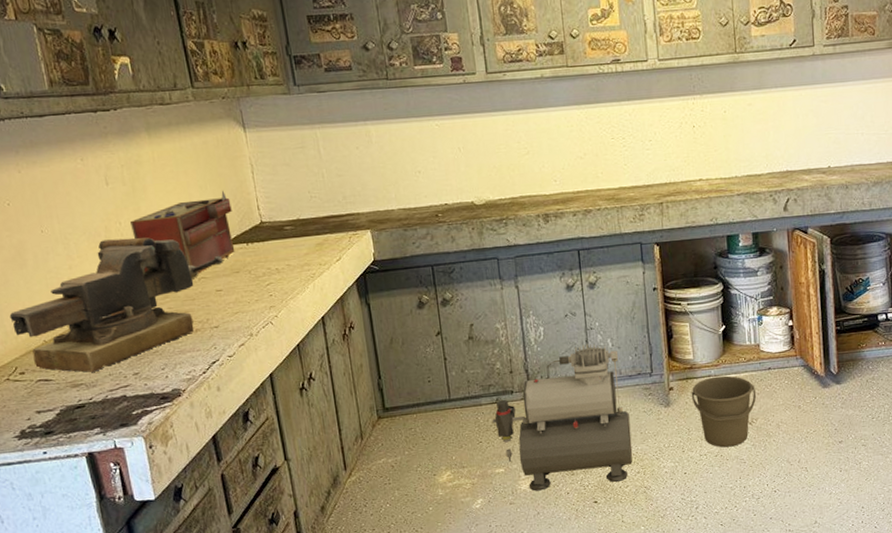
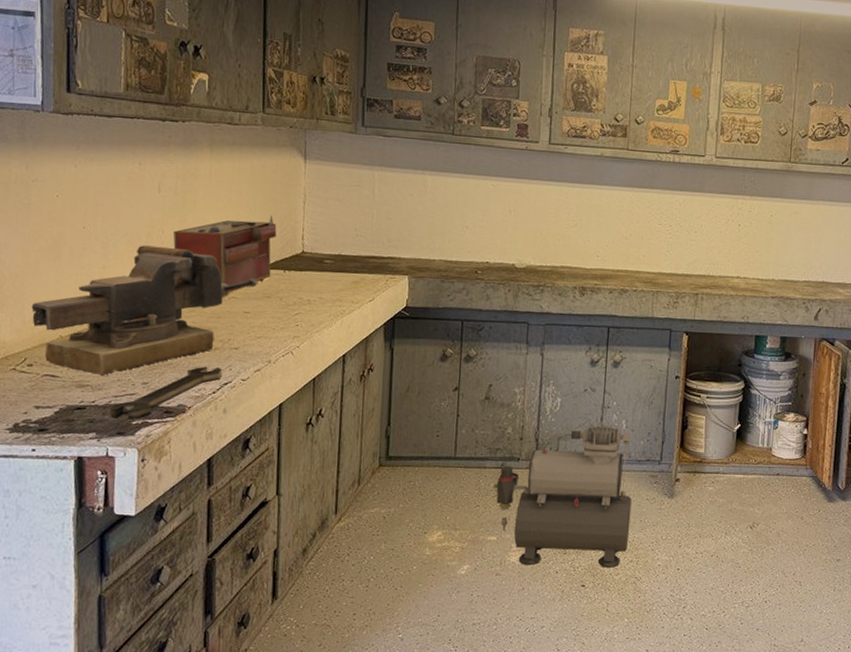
wrench: none [108,347,209,412] -> present [110,366,223,420]
bucket: present [691,375,757,448] -> none [696,474,762,549]

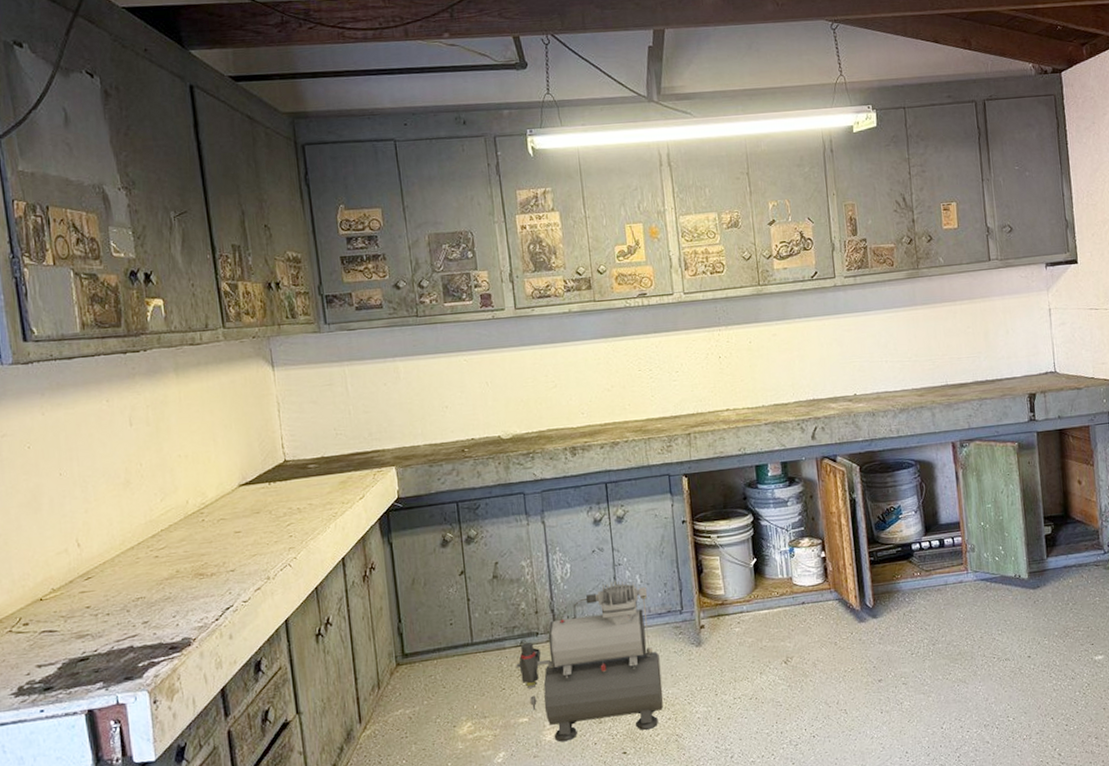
bench vise: present [31,245,257,376] -> none [18,478,244,623]
wrench: present [110,366,223,420] -> none [114,592,223,664]
toolbox: present [173,215,277,293] -> none [152,429,257,515]

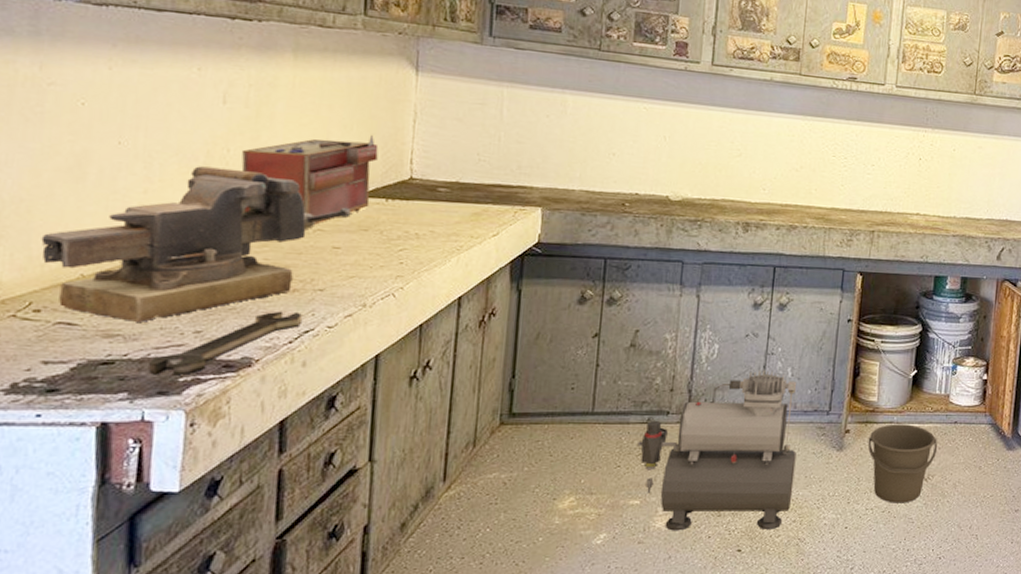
bench vise: none [18,478,244,623] -> present [41,166,351,323]
wrench: none [114,592,223,664] -> present [149,311,303,376]
toolbox: none [152,429,257,515] -> present [241,134,379,225]
bucket: none [723,611,791,690] -> present [867,424,938,503]

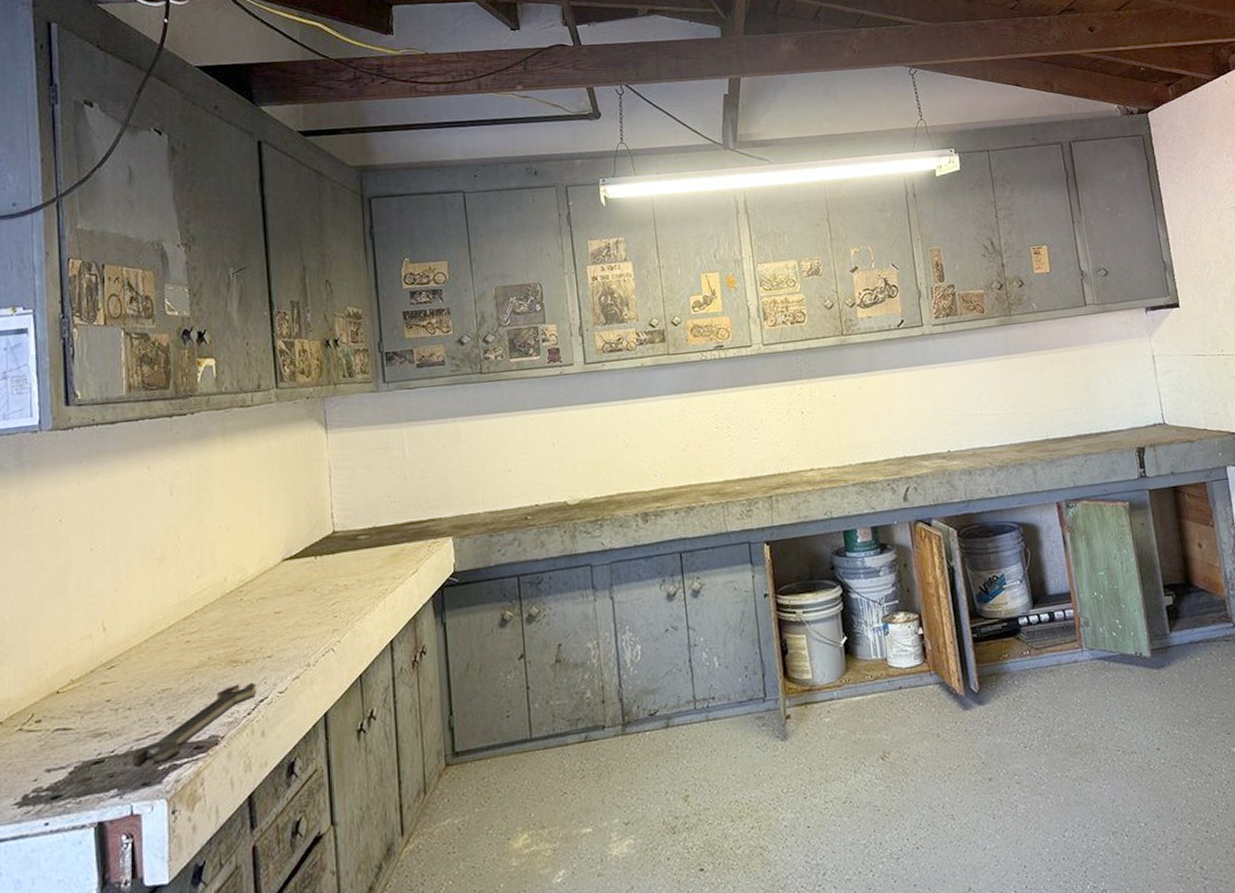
bench vise: present [41,166,351,323] -> none [37,553,287,719]
toolbox: present [241,134,379,225] -> none [190,497,303,594]
air compressor: present [637,370,797,531] -> none [579,663,746,857]
bucket: present [867,424,938,503] -> none [811,698,888,791]

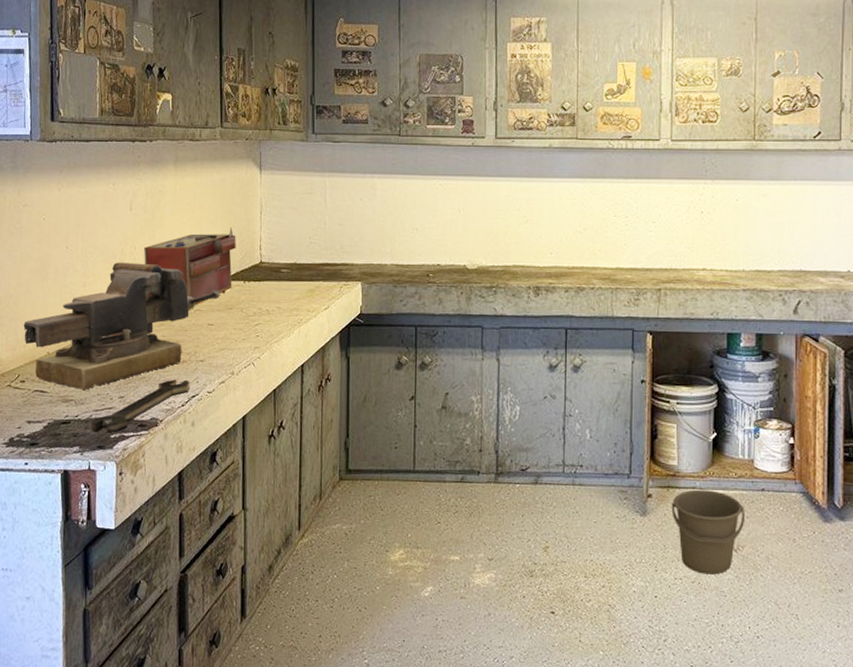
bench vise: none [37,553,287,719] -> present [23,262,220,391]
toolbox: none [190,497,303,594] -> present [144,226,236,306]
bucket: none [811,698,888,791] -> present [671,489,746,575]

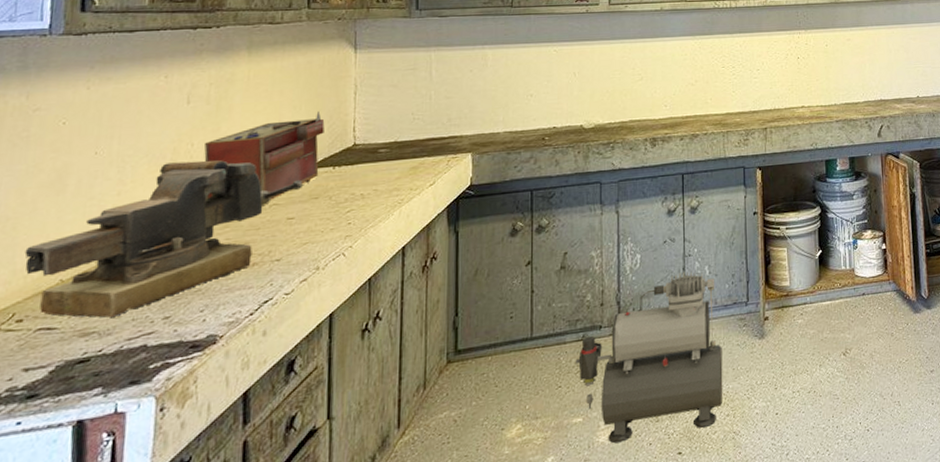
wrench: present [92,379,191,433] -> none [121,284,262,366]
air compressor: none [454,431,601,593] -> present [575,271,723,444]
bucket: present [671,489,746,575] -> none [786,302,851,383]

